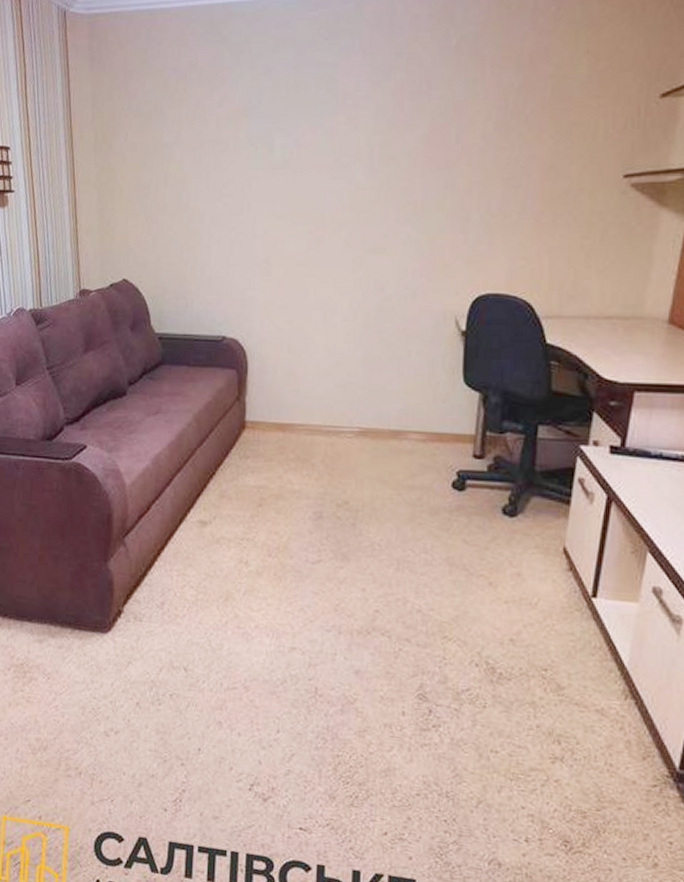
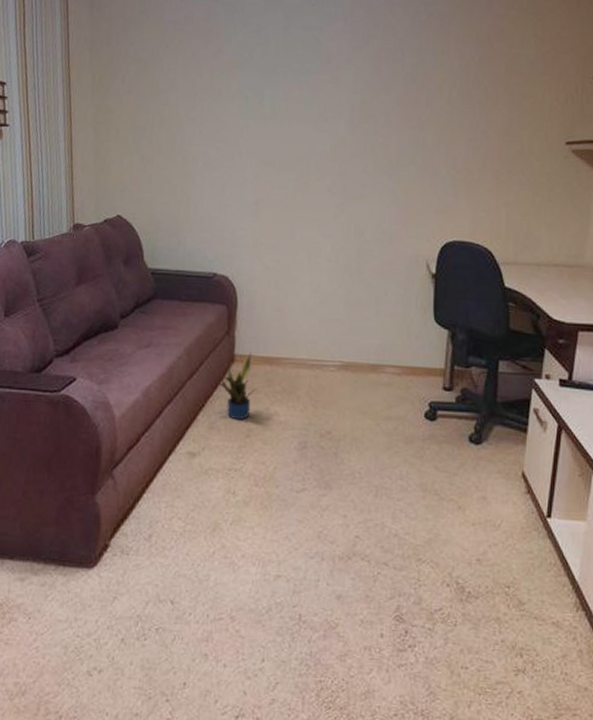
potted plant: none [229,418,270,489] -> present [218,352,257,420]

